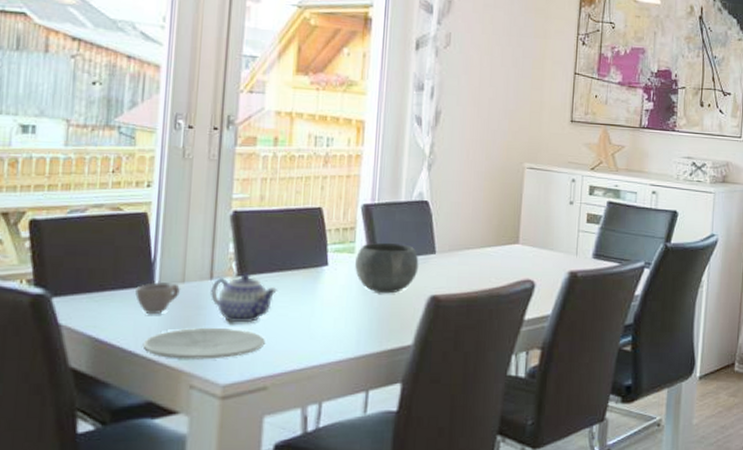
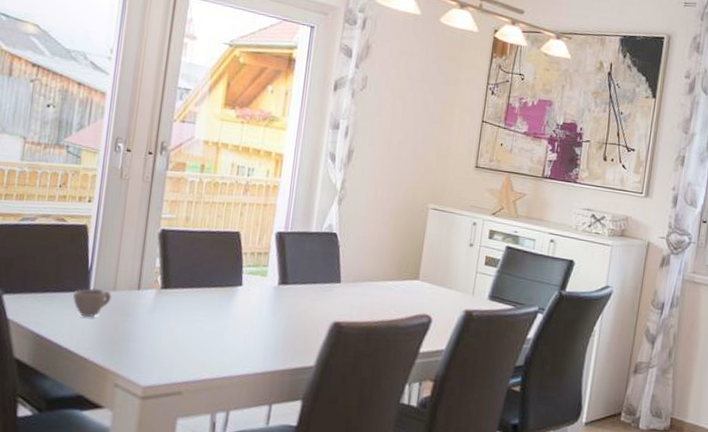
plate: present [142,328,265,360] -> none [76,332,183,363]
teapot: present [211,273,278,323] -> none [137,286,197,333]
bowl: present [355,242,419,294] -> none [266,268,325,317]

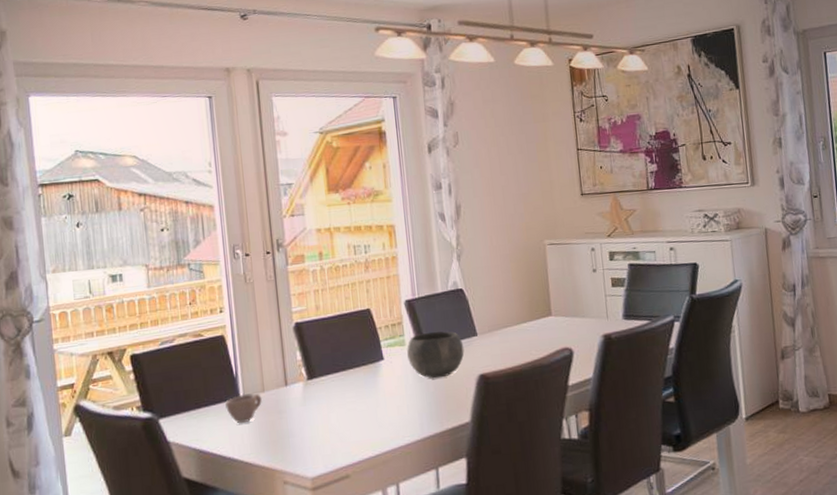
bowl: none [266,268,325,317] -> present [407,331,465,379]

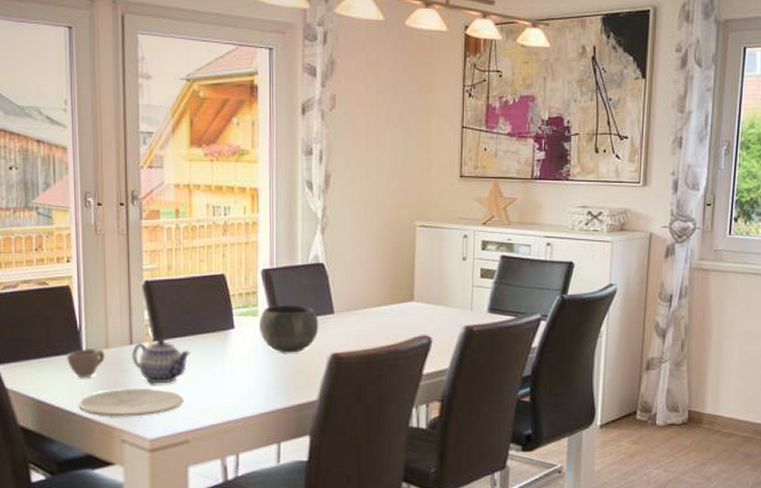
plate: none [239,426,341,460] -> present [78,389,184,417]
teapot: none [287,376,345,422] -> present [132,338,192,384]

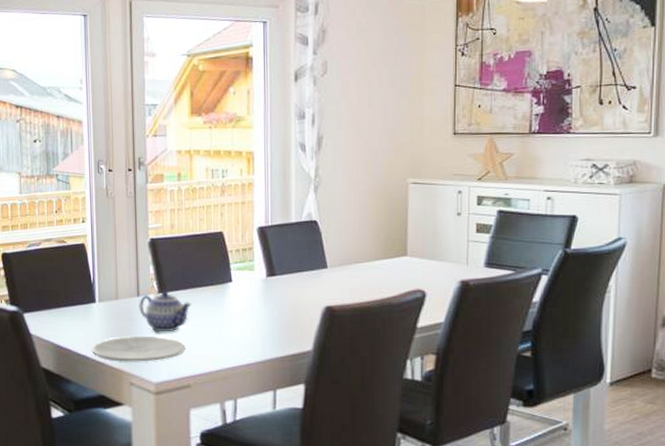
cup: present [67,349,105,378] -> none [82,300,115,326]
bowl: present [259,304,319,353] -> none [256,260,313,305]

